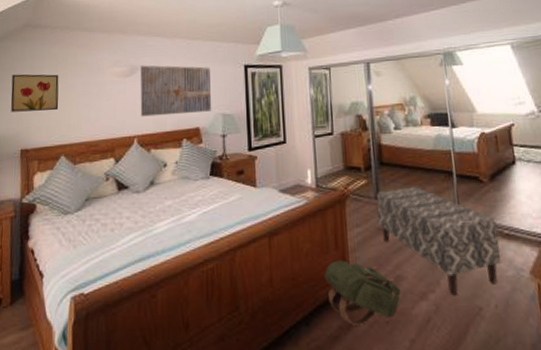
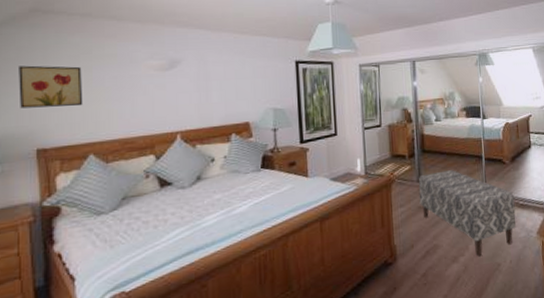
wall art: present [140,65,212,117] -> none [181,58,262,112]
backpack: present [324,260,401,325] -> none [372,236,437,290]

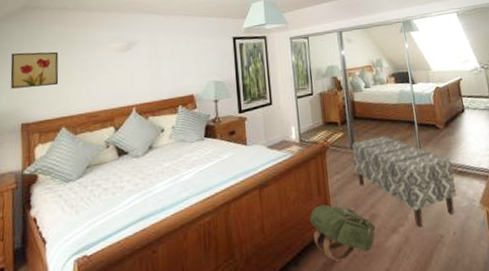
backpack: none [372,236,437,290] -> present [309,204,376,261]

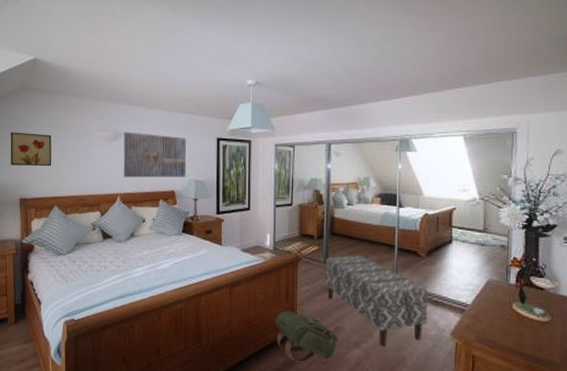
wall art: none [137,40,205,88] -> present [123,132,187,178]

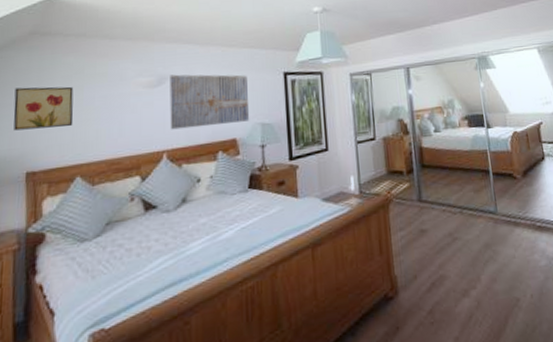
backpack: present [275,310,338,363] -> none [369,265,444,330]
bench: present [325,255,428,347] -> none [418,187,534,290]

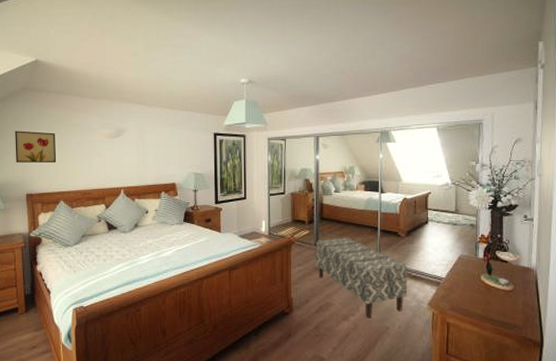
wall art: present [170,74,250,130] -> none [125,129,186,172]
bench: none [418,187,534,290] -> present [315,238,408,319]

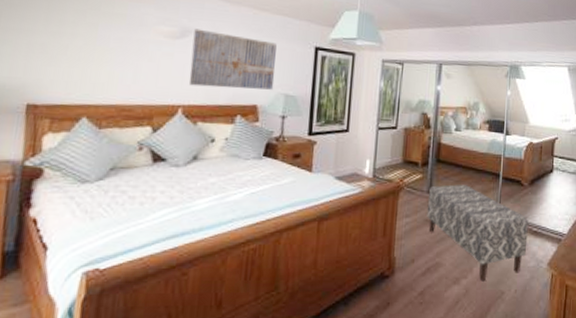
wall art: present [15,131,57,163] -> none [15,13,87,65]
wall art: none [125,129,186,172] -> present [189,28,277,90]

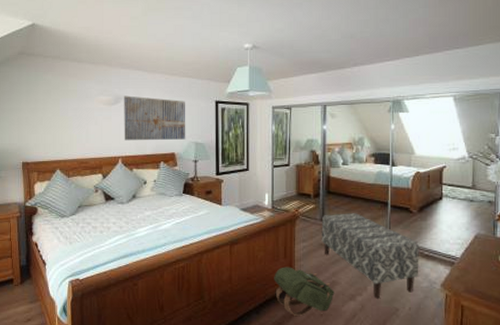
backpack: none [369,247,438,305] -> present [274,267,335,316]

